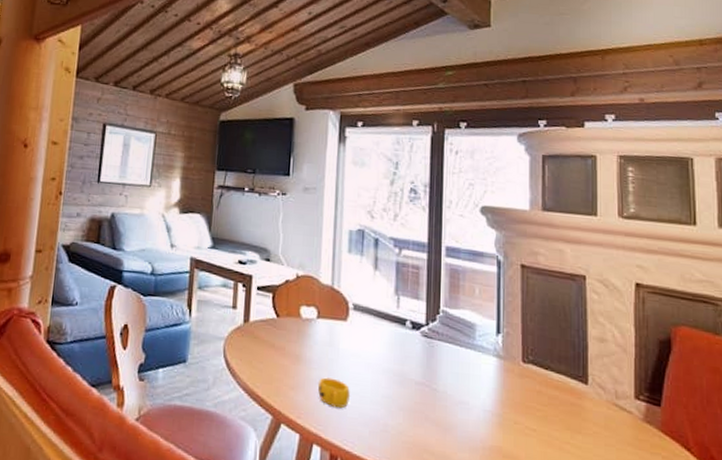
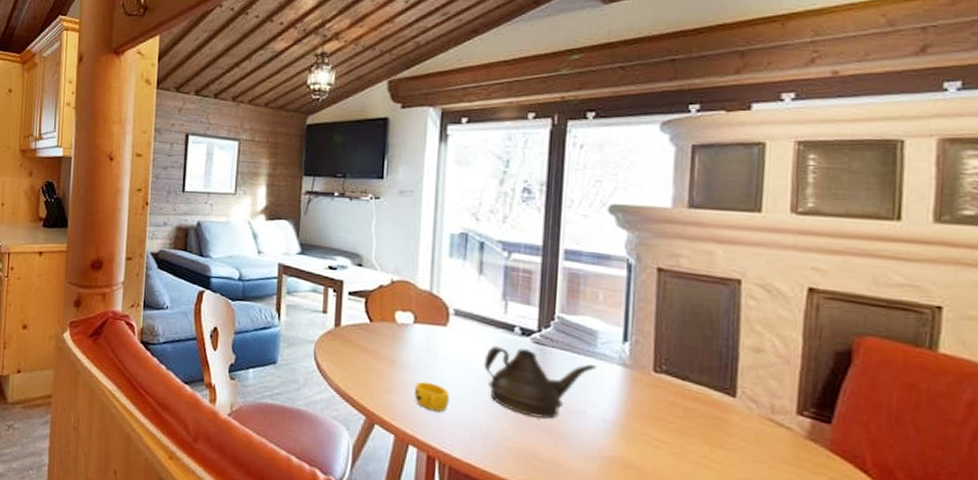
teapot: none [380,340,476,411] -> present [484,346,597,419]

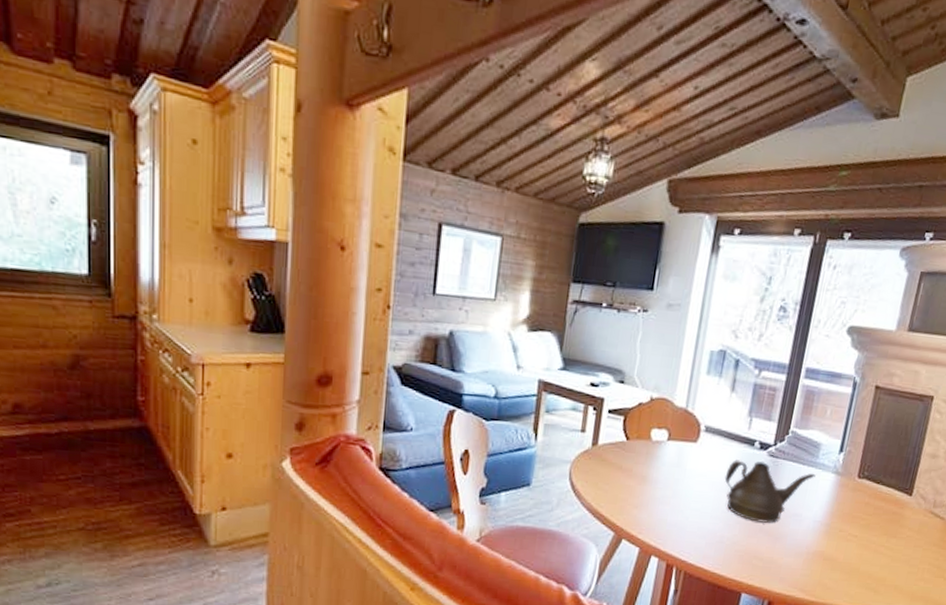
cup: present [415,381,450,412] -> none [661,496,692,524]

